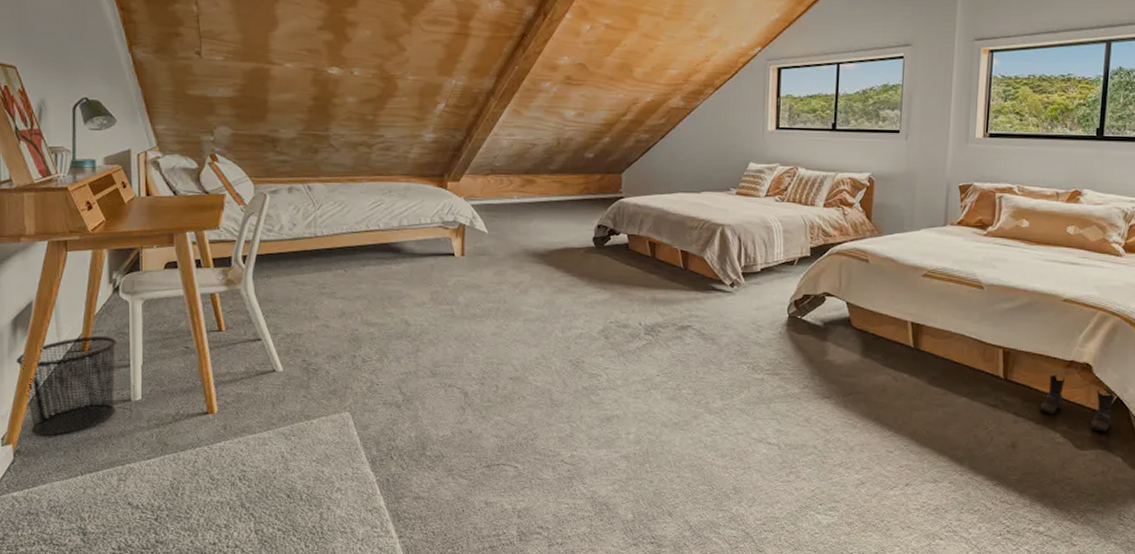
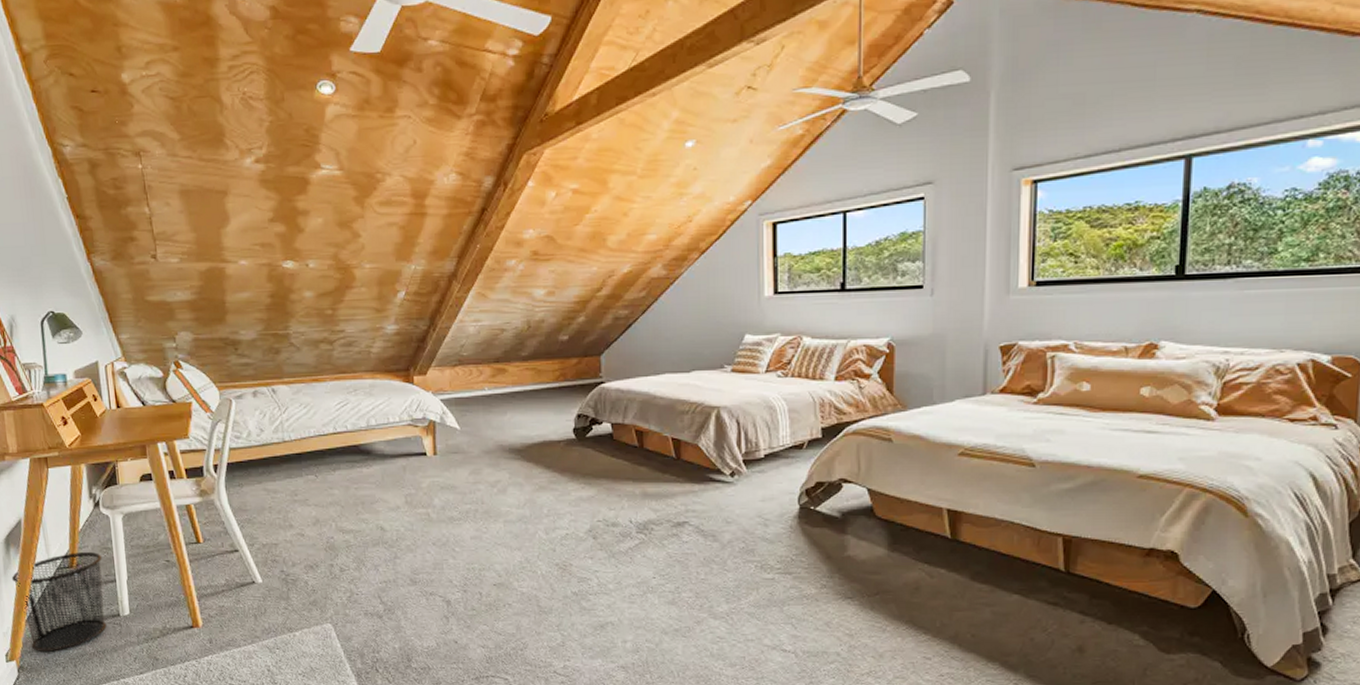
boots: present [1039,375,1115,432] -> none [1112,566,1210,632]

